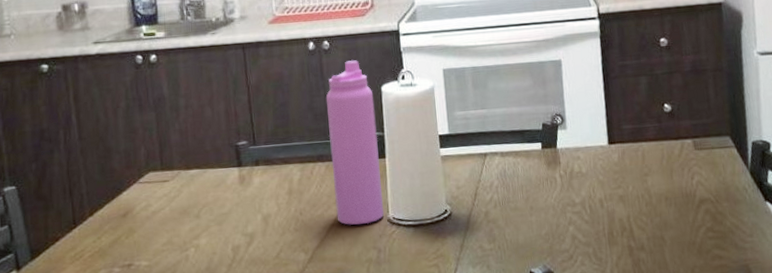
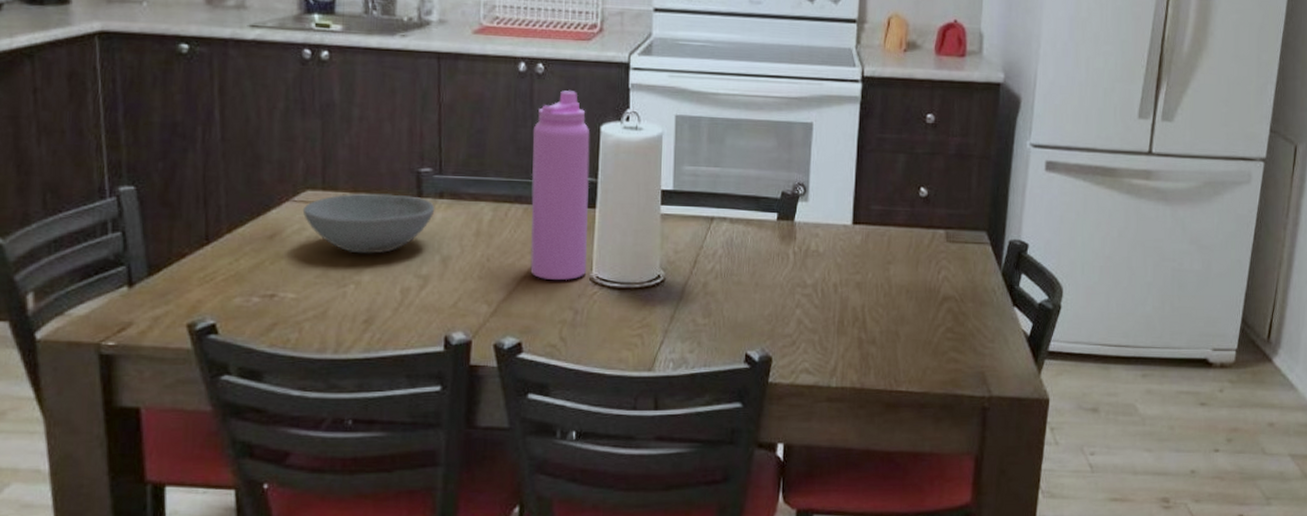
bowl: none [147,166,253,221] -> present [302,193,435,254]

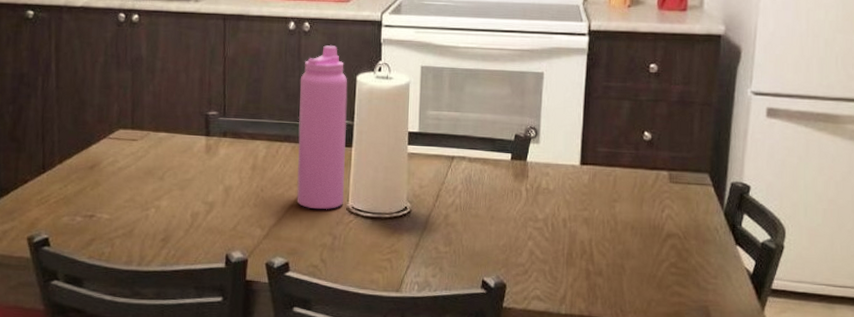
bowl: present [302,193,435,254] -> none [116,132,220,183]

